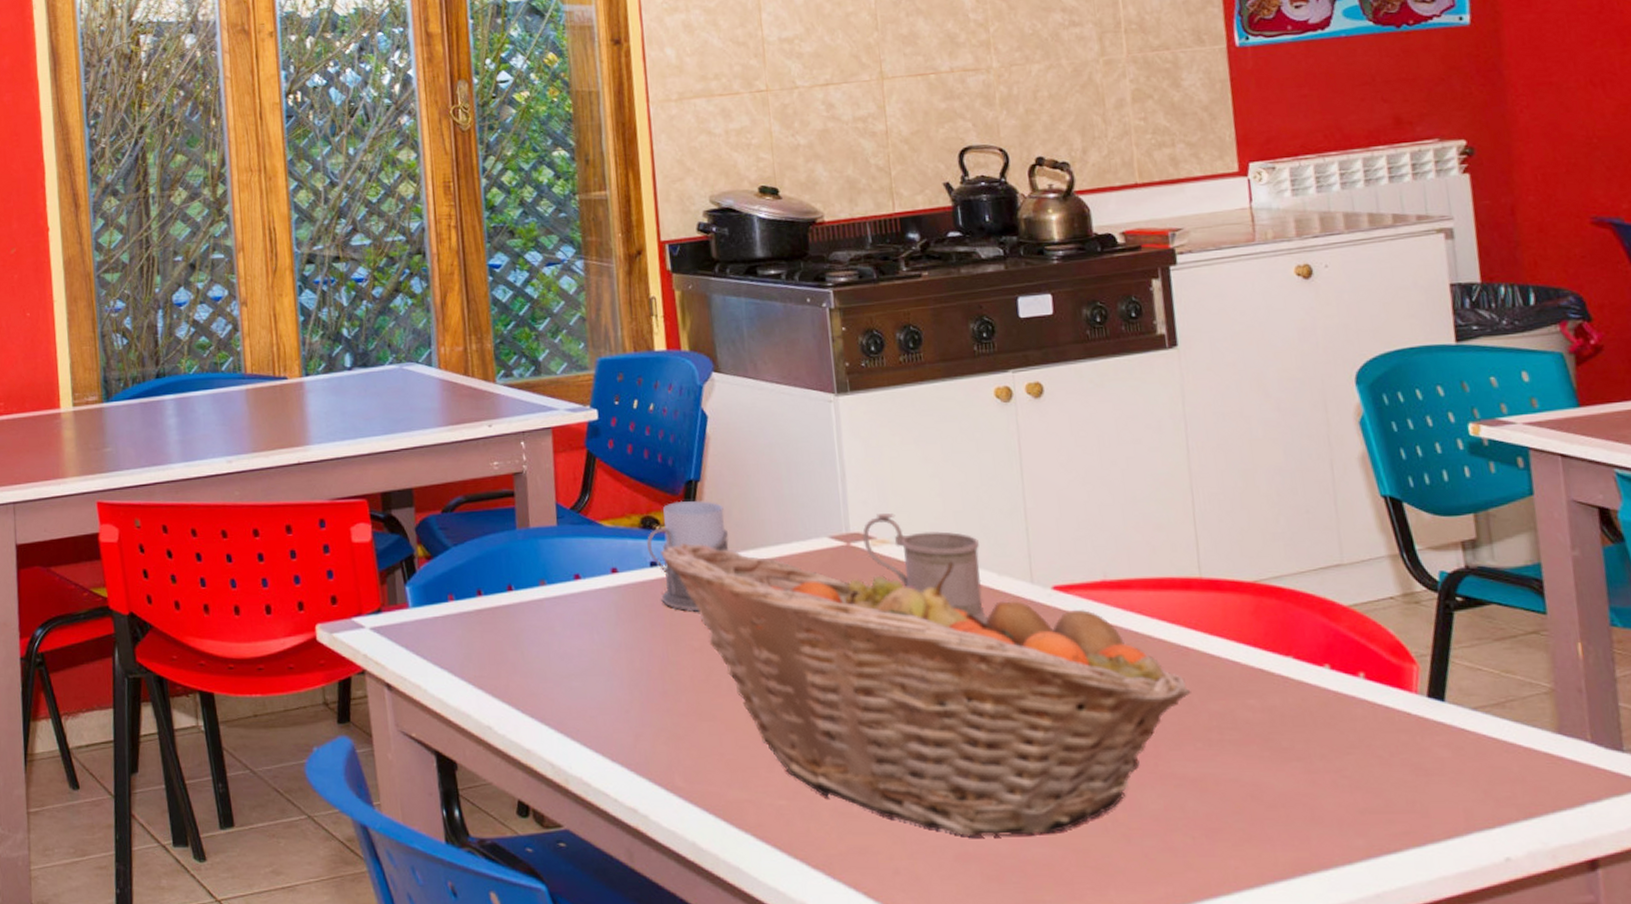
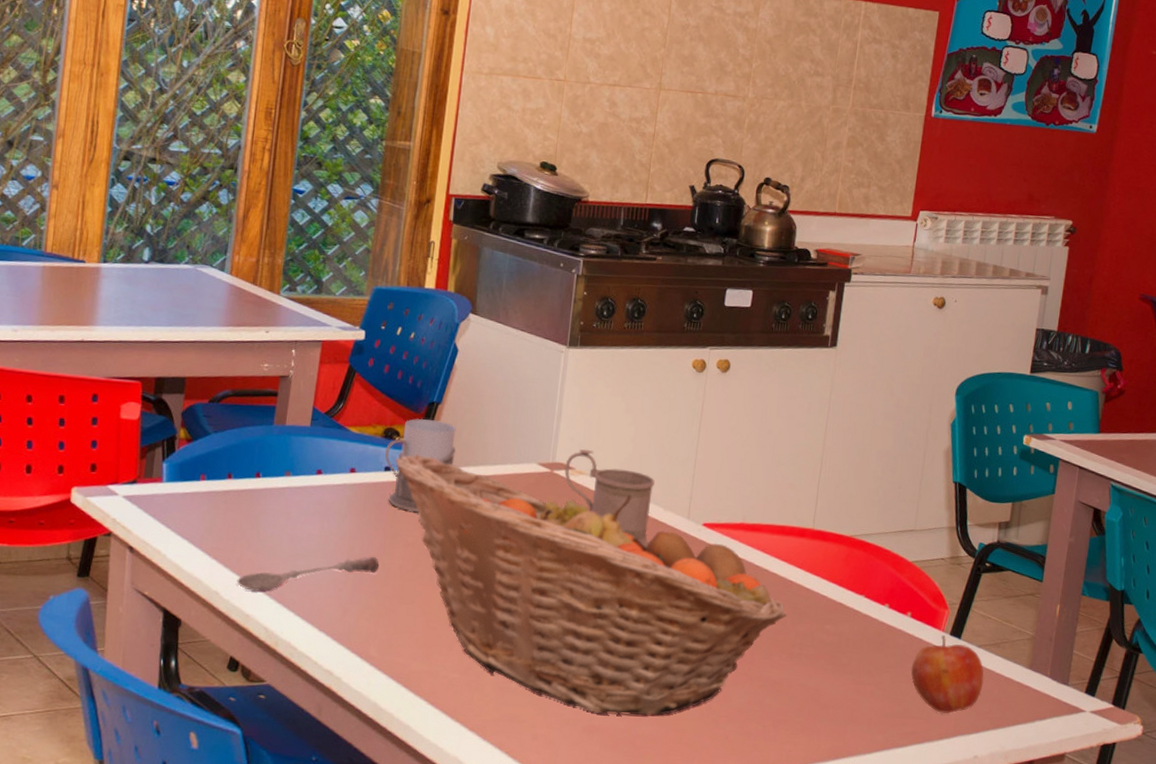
soupspoon: none [509,668,667,722] -> present [237,556,379,591]
apple: none [1382,698,1495,804] -> present [911,635,985,715]

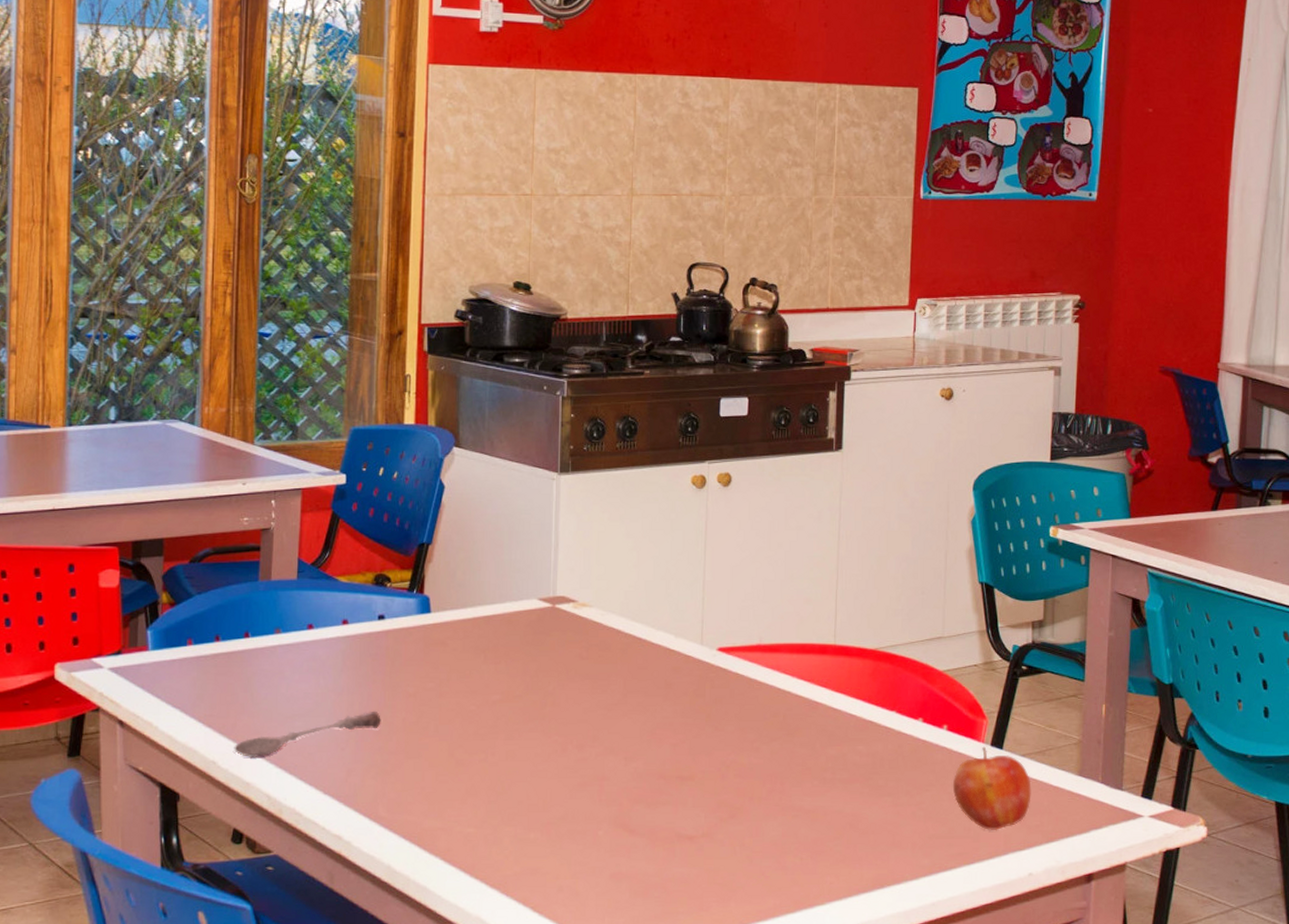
mug: present [385,418,457,513] -> none [378,561,452,661]
fruit basket: present [395,454,787,716] -> none [389,600,815,860]
mug: present [564,449,655,548] -> none [567,580,663,679]

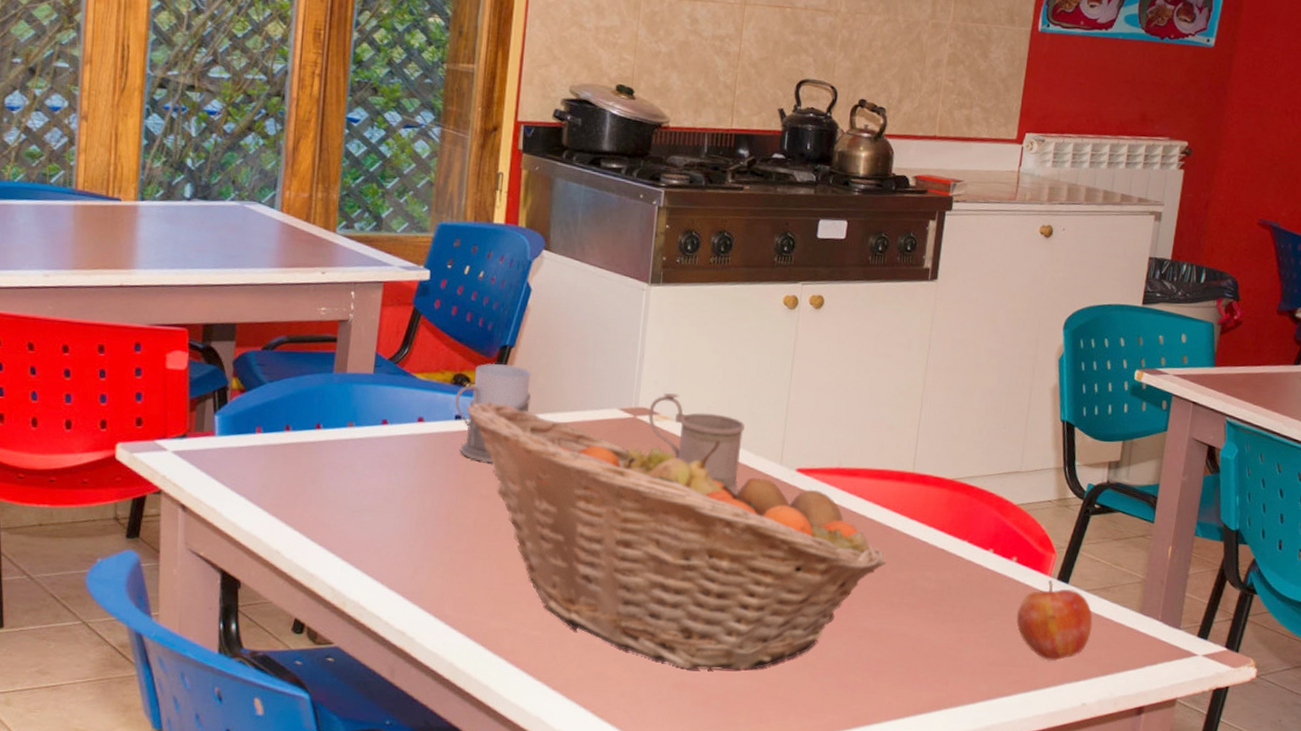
soupspoon: present [234,711,381,757] -> none [299,510,452,549]
mug: none [378,561,452,661] -> present [455,363,532,463]
fruit basket: none [389,600,815,860] -> present [466,402,886,670]
mug: none [567,580,663,679] -> present [648,393,745,496]

